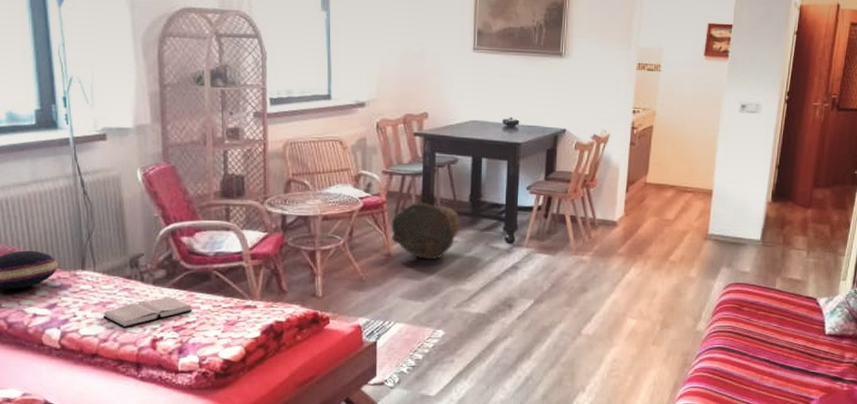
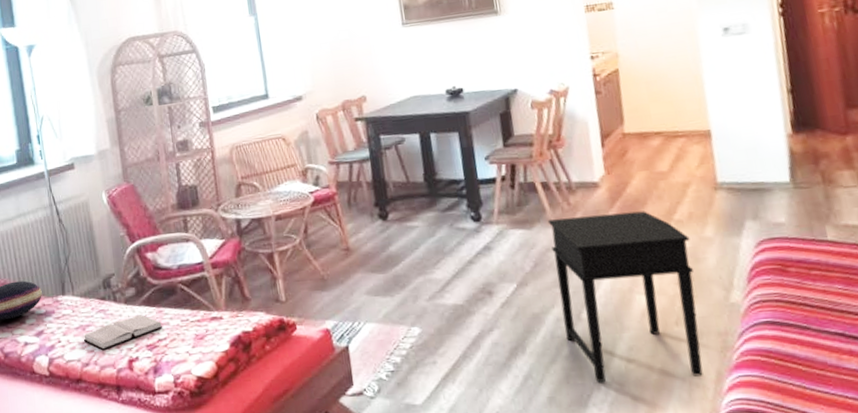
bag: present [391,202,459,261] -> none [345,188,418,250]
side table: none [565,249,678,386] -> present [547,211,703,382]

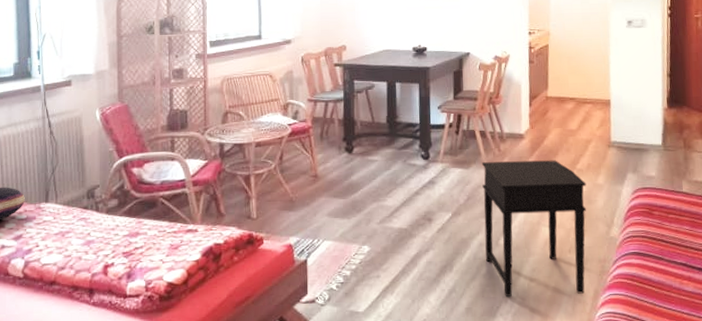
hardback book: present [83,315,163,350] -> none [61,224,141,255]

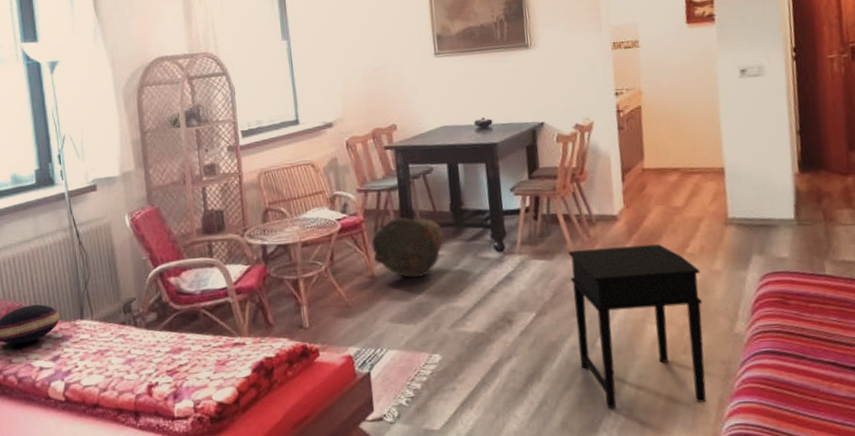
bag: none [317,125,378,179] -> present [371,217,443,278]

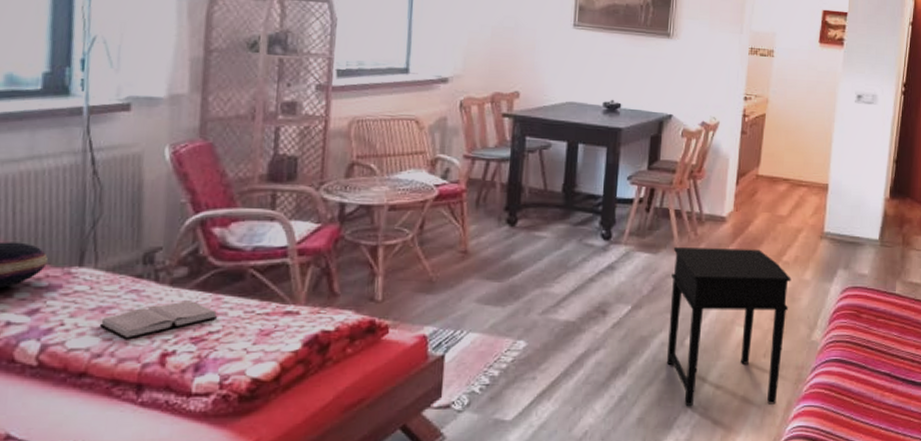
hardback book: none [101,340,184,375] -> present [99,301,218,339]
bag: present [371,217,443,278] -> none [469,191,550,259]

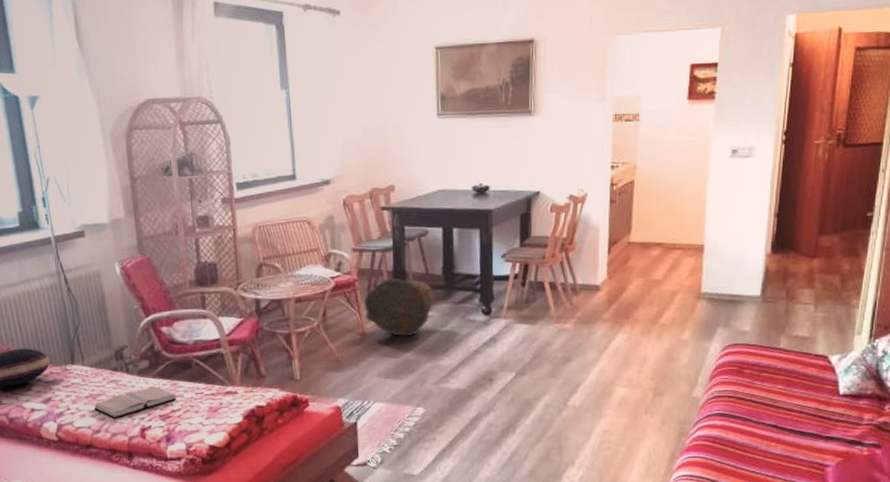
bag: none [469,191,550,259] -> present [364,278,433,337]
side table: present [666,247,792,406] -> none [550,314,669,459]

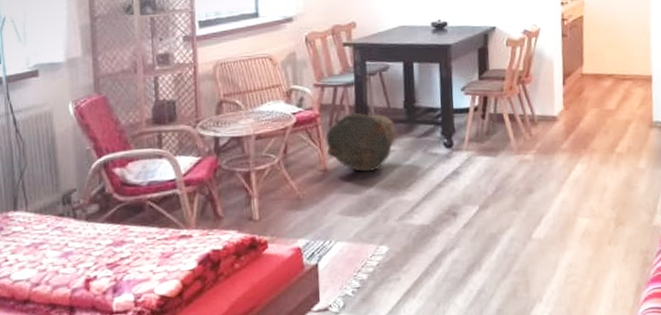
hardback book: present [93,387,177,418] -> none [34,232,127,269]

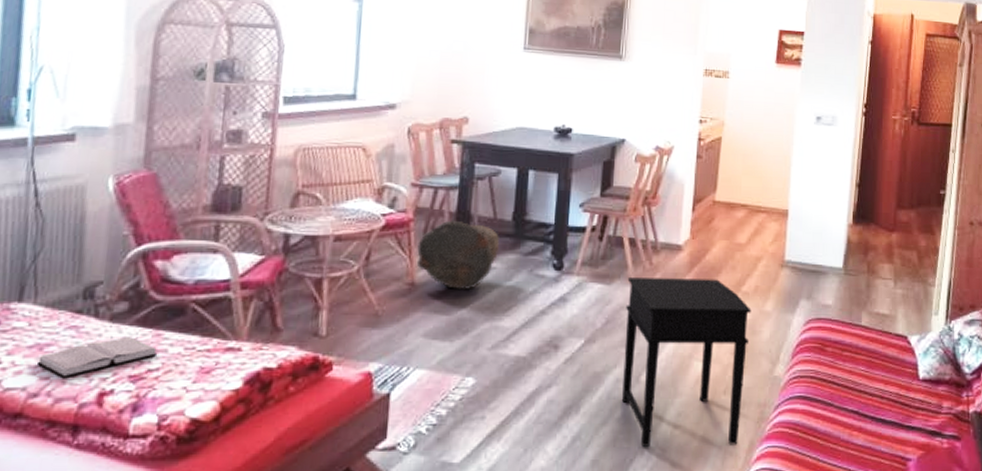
hardback book: none [34,232,127,269] -> present [36,337,158,377]
side table: none [511,143,628,295] -> present [621,277,752,447]

